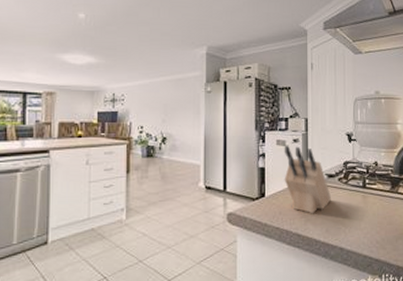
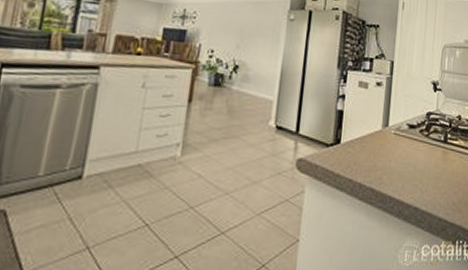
knife block: present [284,145,332,214] -> none [362,88,411,168]

